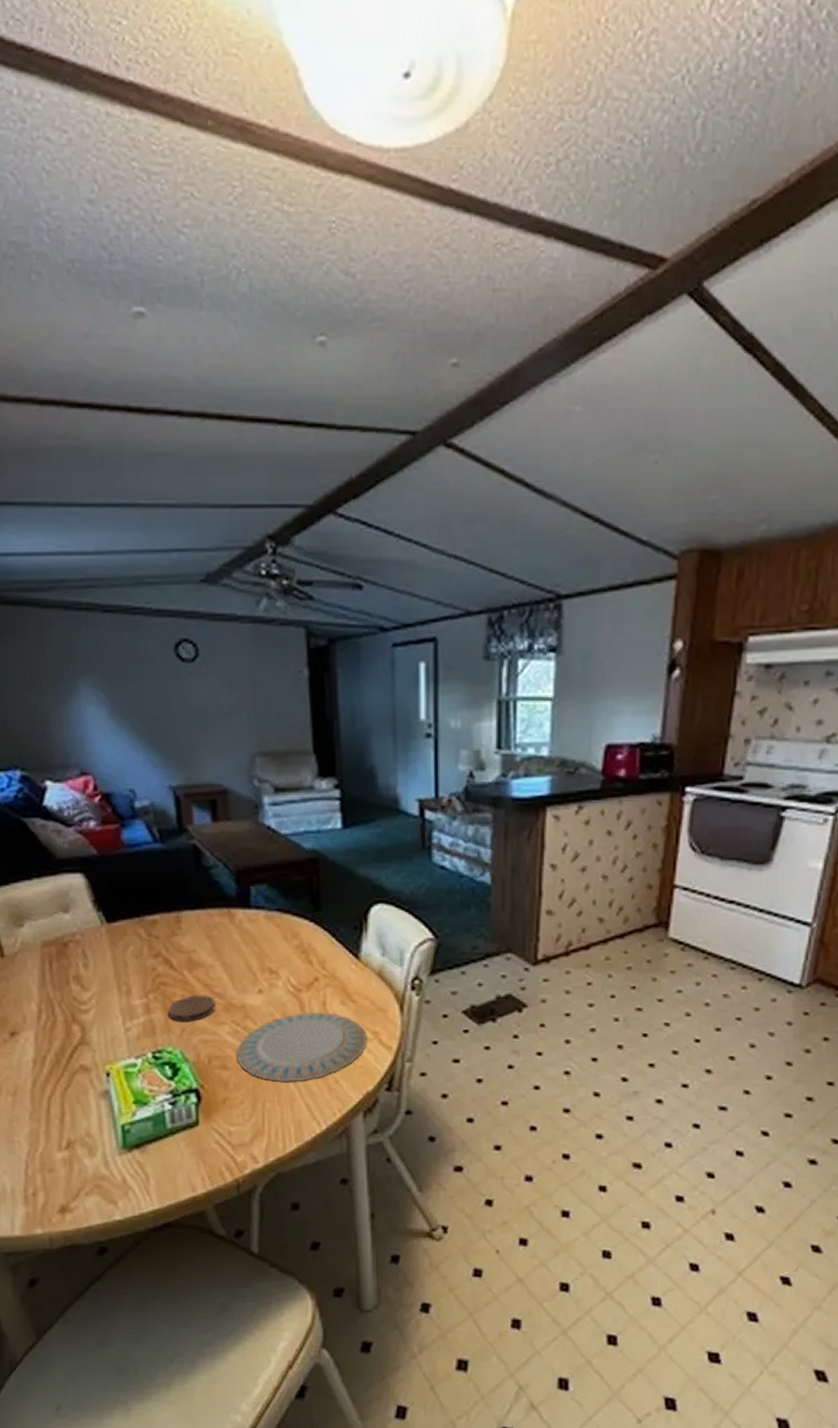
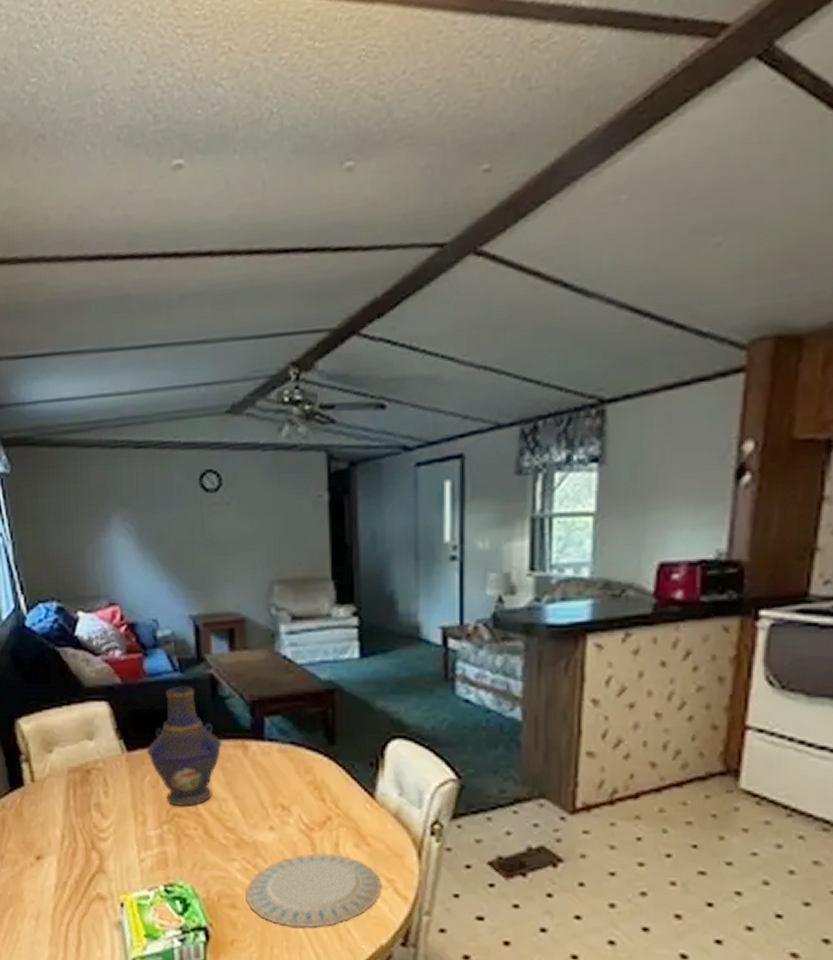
vase: none [128,856,208,975] -> present [147,686,222,807]
coaster: present [168,995,216,1022] -> none [181,828,227,857]

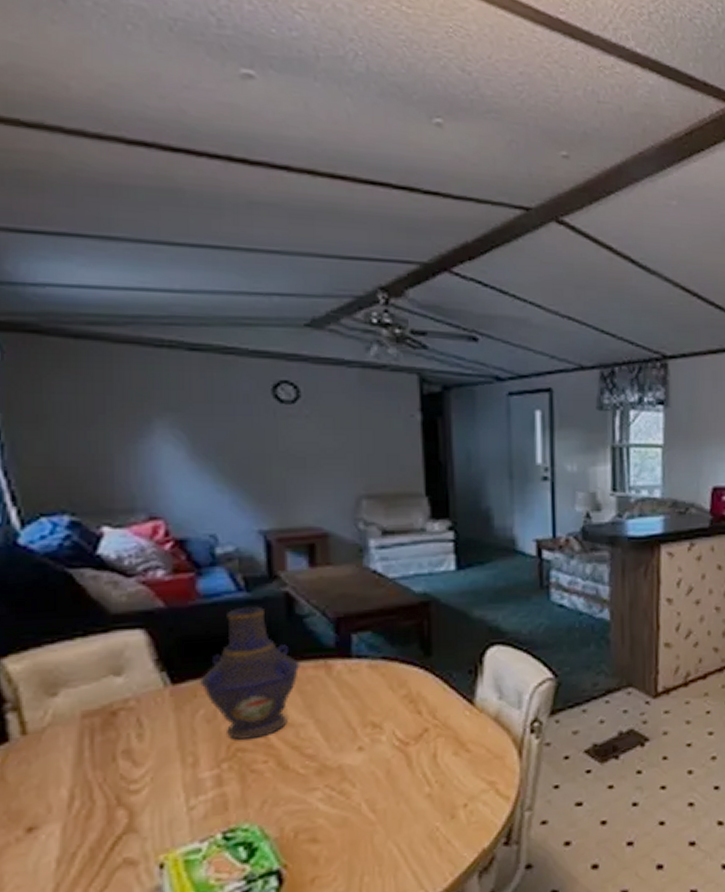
plate: present [246,853,382,929] -> none [329,765,484,851]

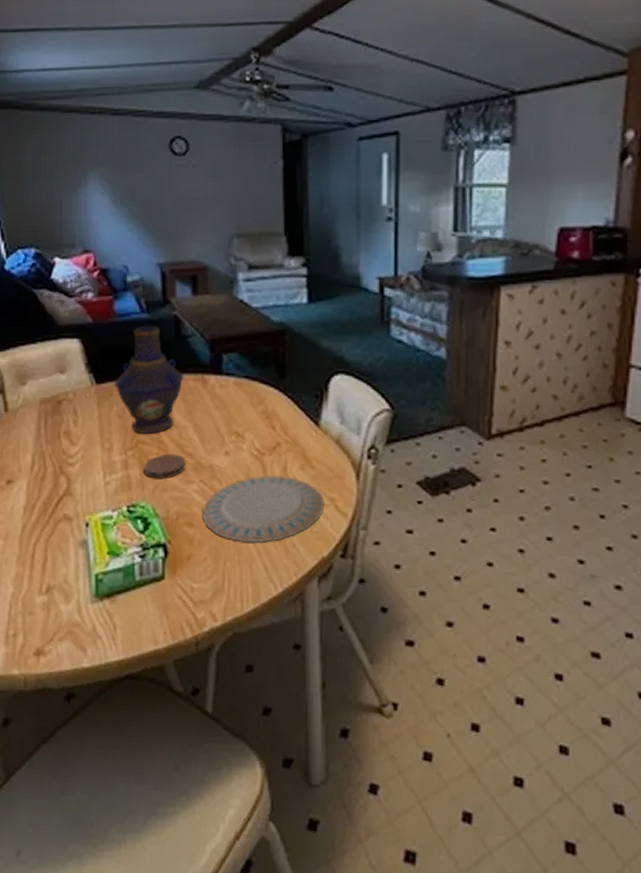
coaster: none [246,758,306,793] -> present [144,454,186,479]
plate: none [329,765,484,851] -> present [202,475,325,544]

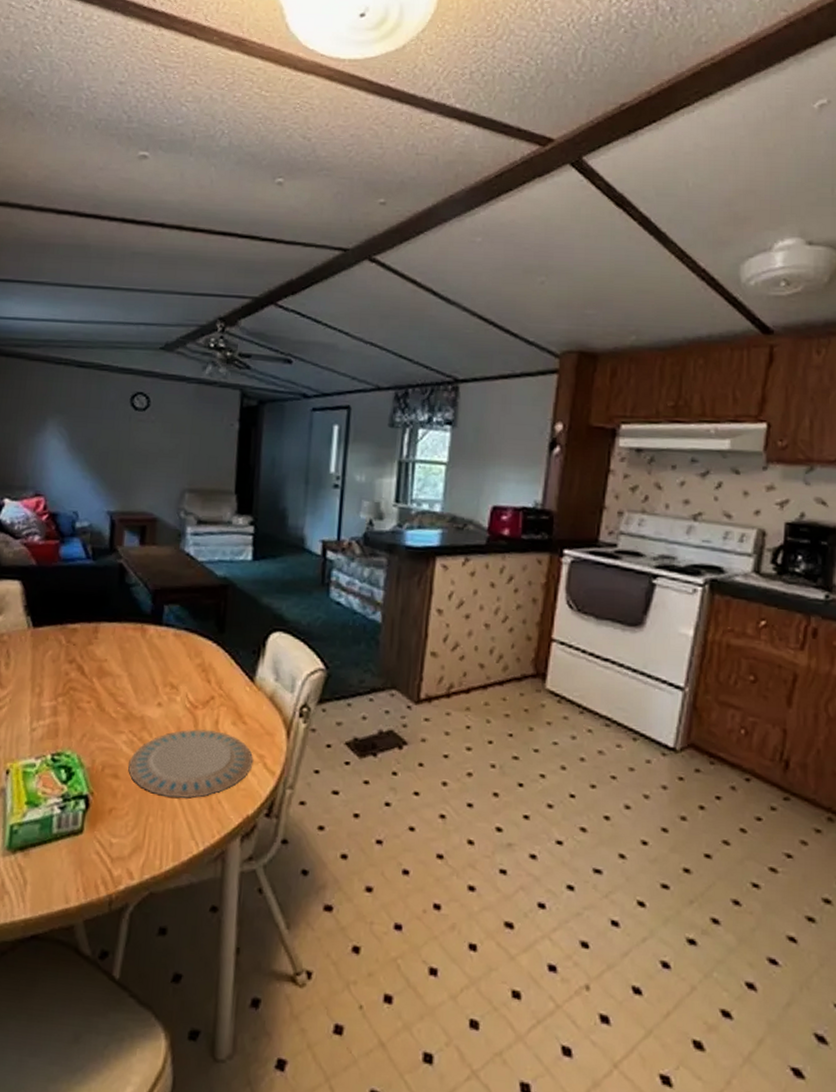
vase: present [115,325,184,434] -> none [52,572,124,681]
coaster: present [144,454,186,479] -> none [73,702,118,728]

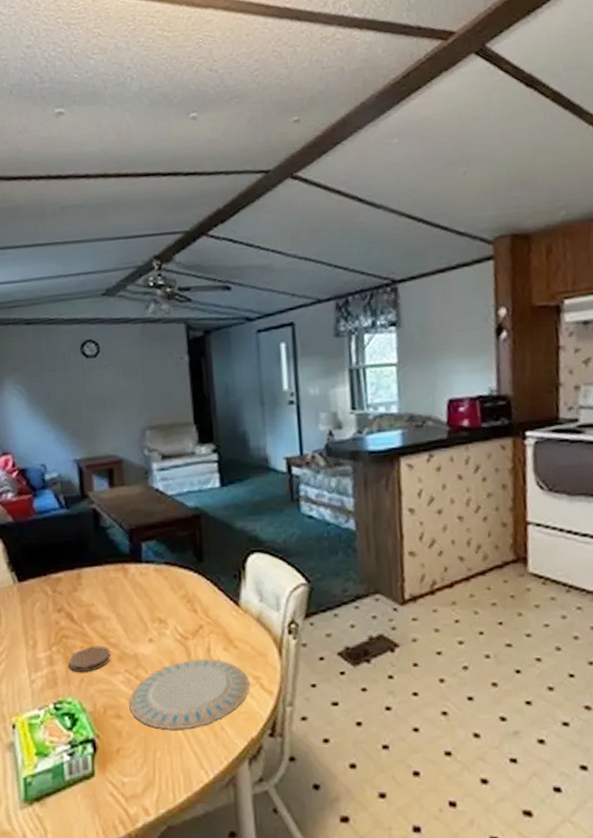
coaster: none [73,702,118,728] -> present [69,646,111,673]

